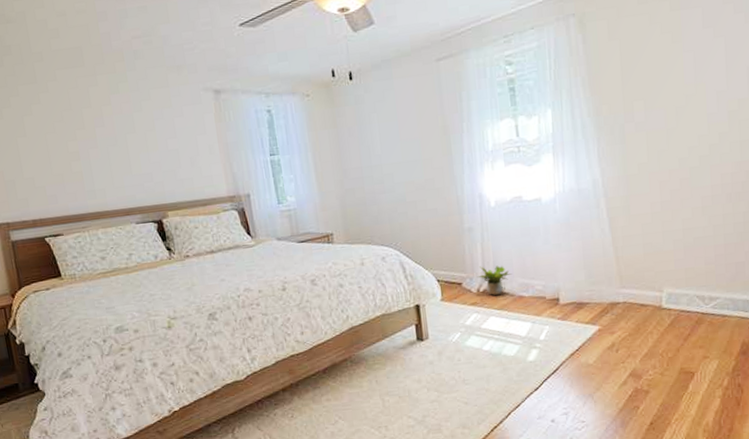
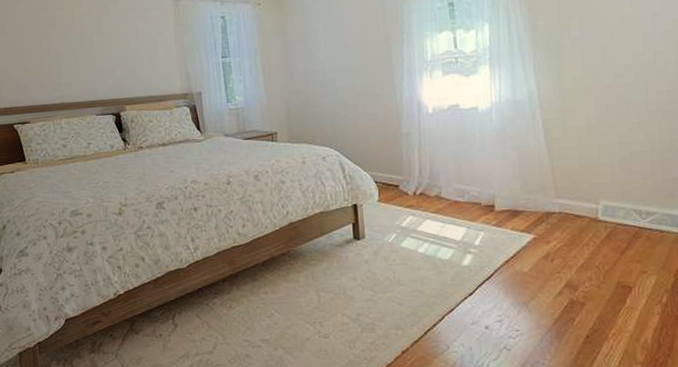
potted plant: present [477,265,512,295] -> none [414,170,448,199]

